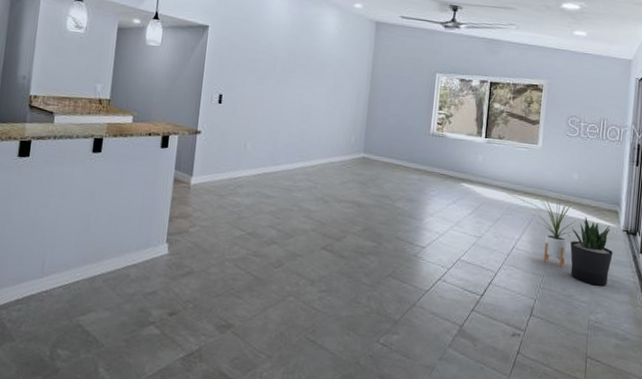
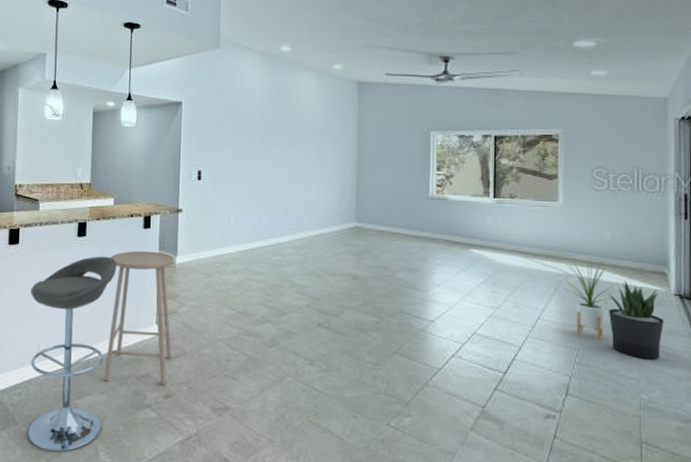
bar stool: none [25,173,131,369] -> present [28,256,117,453]
stool: none [109,169,189,303] -> present [104,250,174,386]

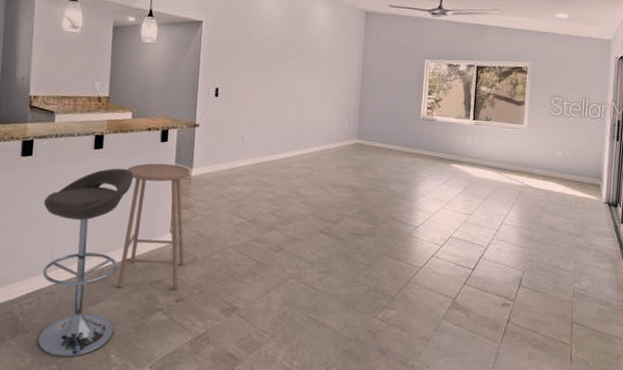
house plant: present [564,257,620,340] -> none [525,171,565,240]
planter: present [608,280,664,360] -> none [555,191,596,256]

